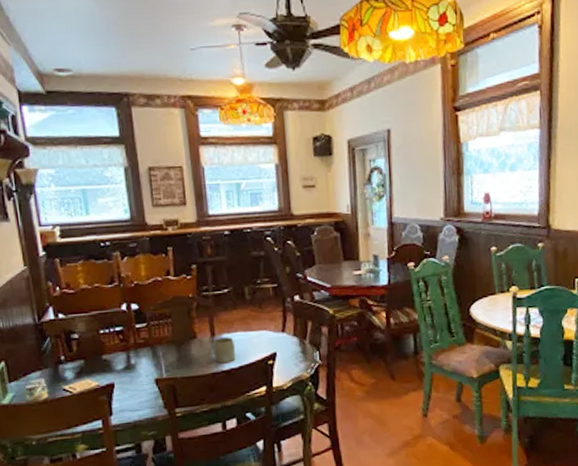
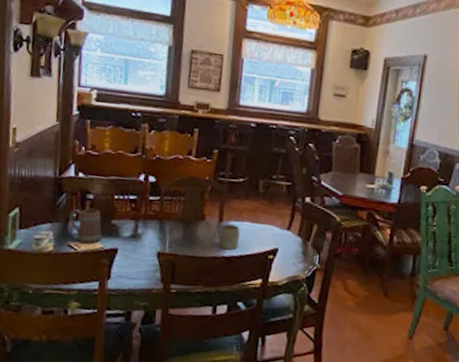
beer mug: none [57,348,96,385] -> present [69,208,102,244]

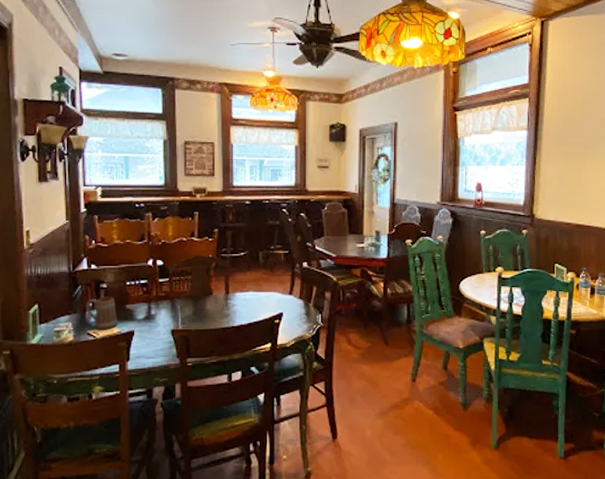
mug: present [218,224,240,250] -> none [226,296,246,320]

